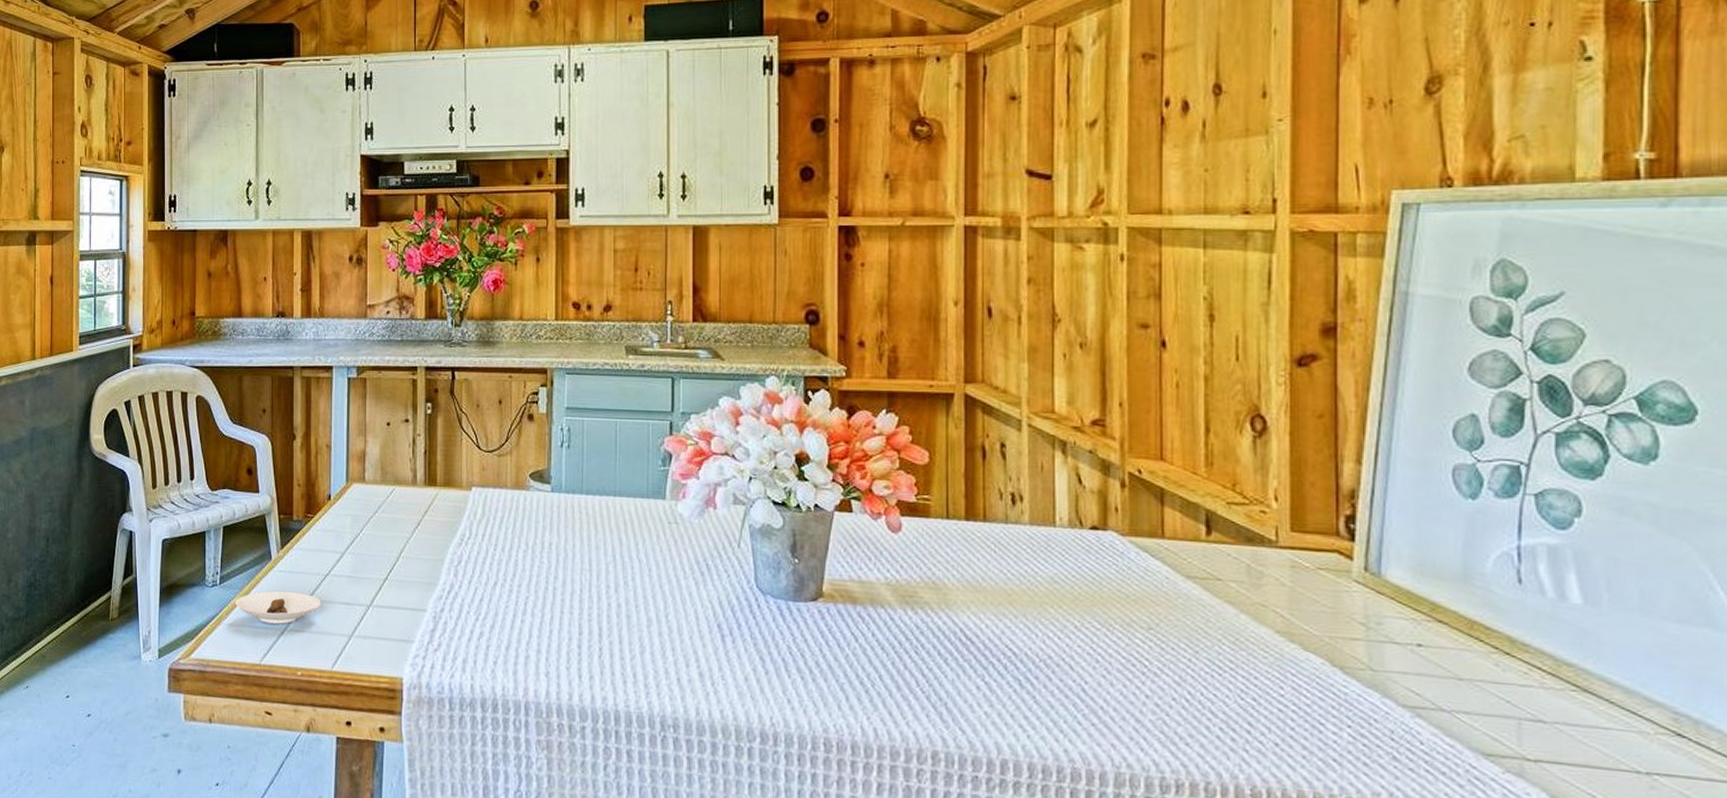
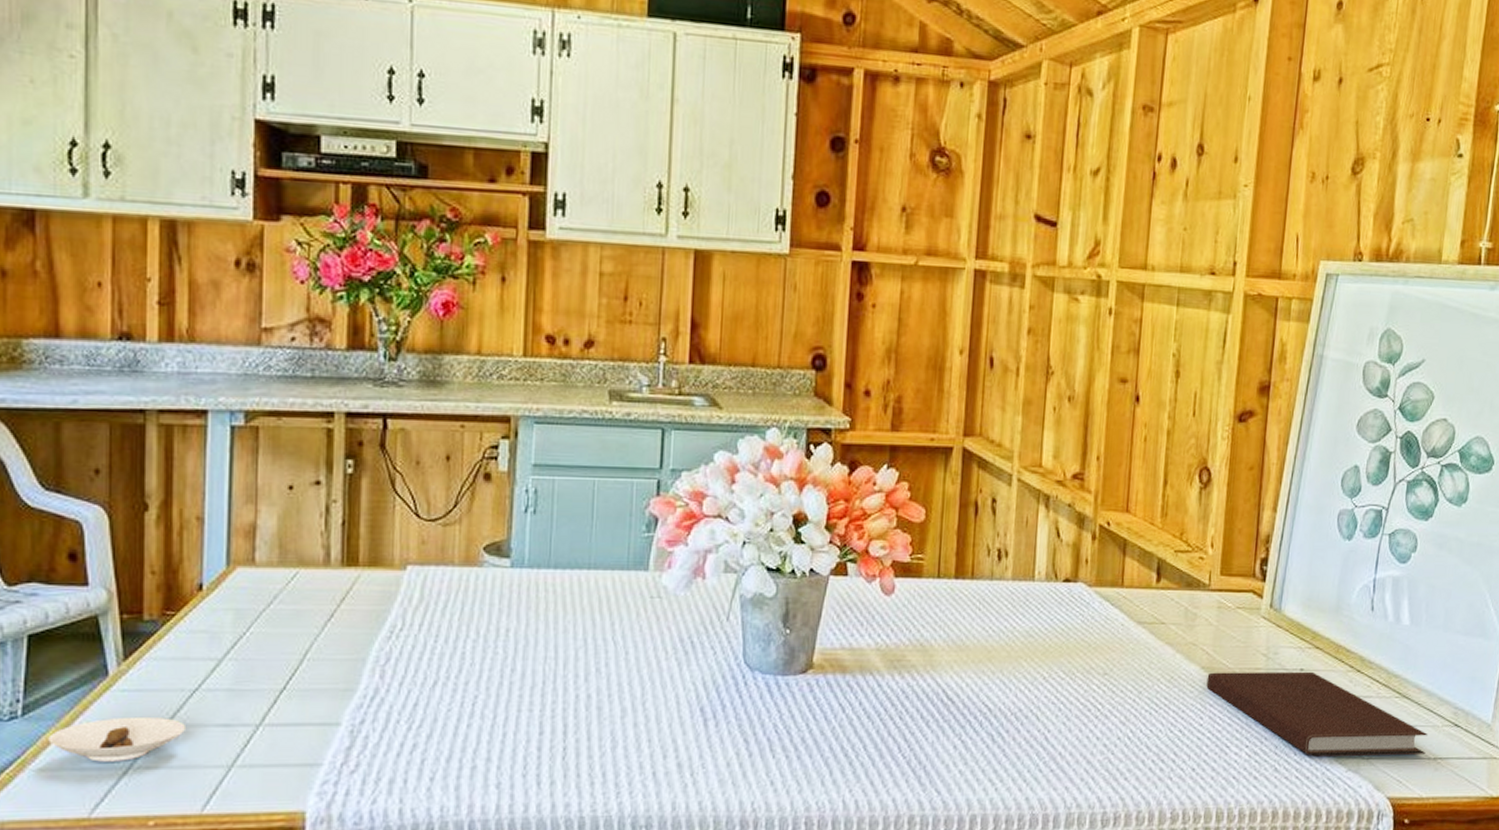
notebook: none [1284,638,1631,766] -> present [1206,671,1428,757]

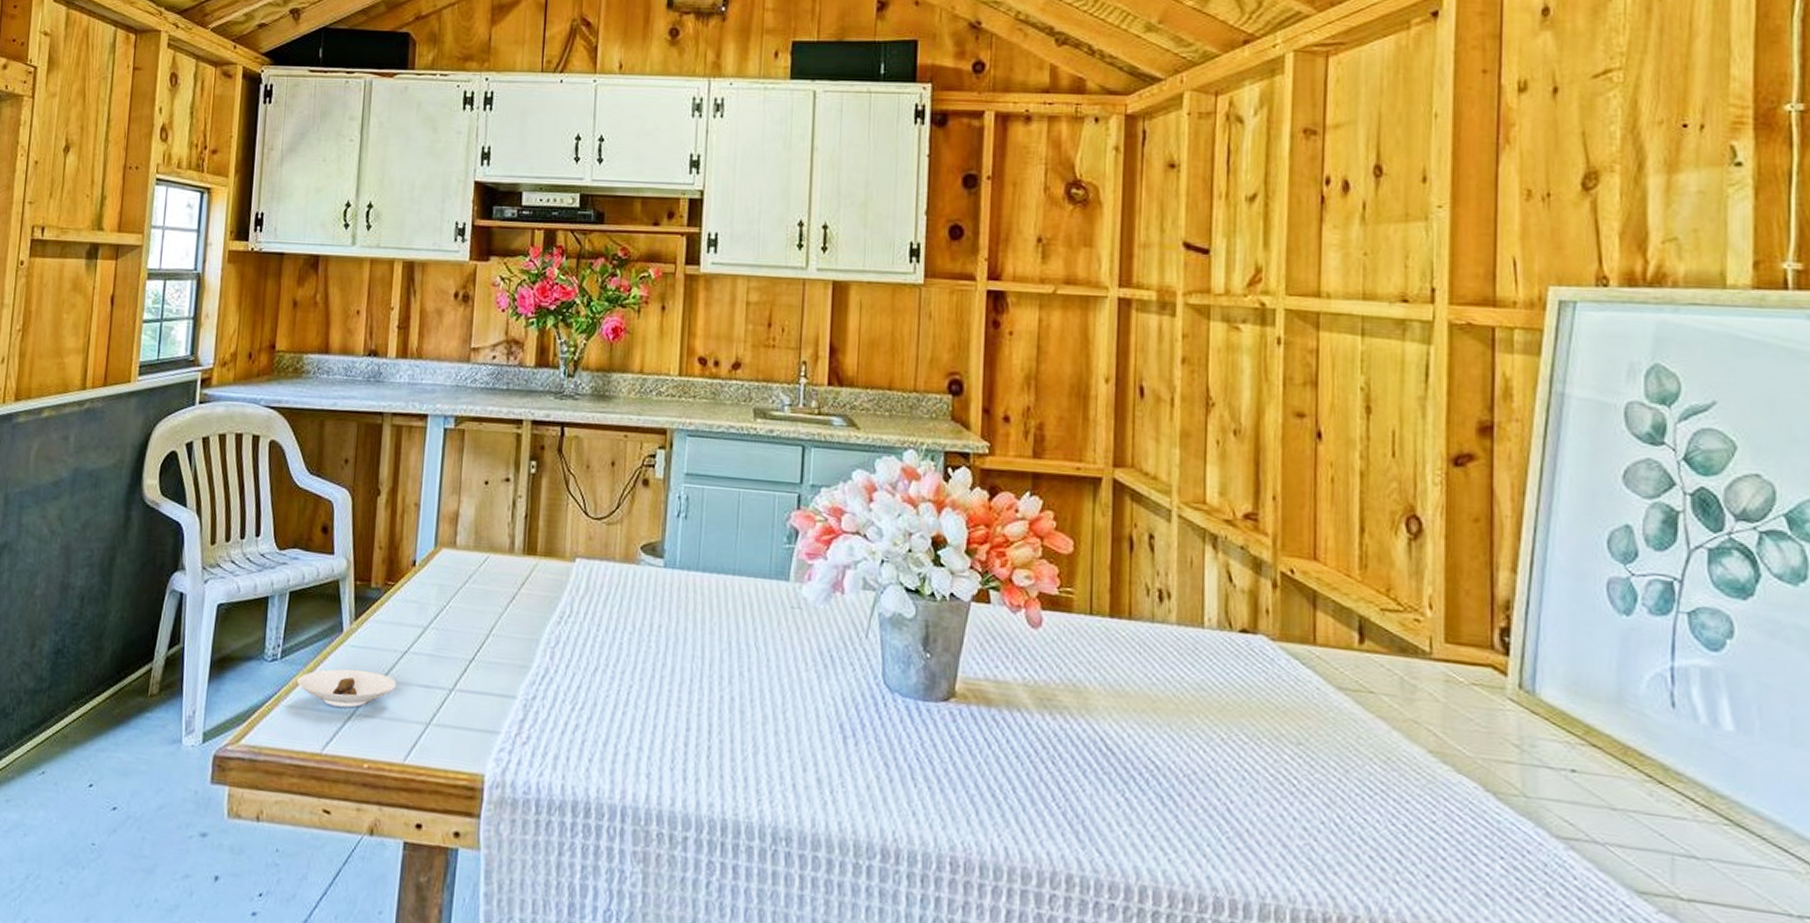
notebook: present [1206,671,1428,757] -> none [1437,758,1783,908]

